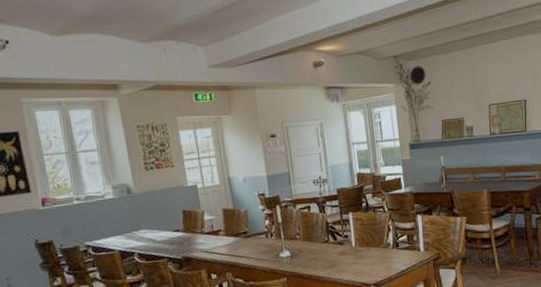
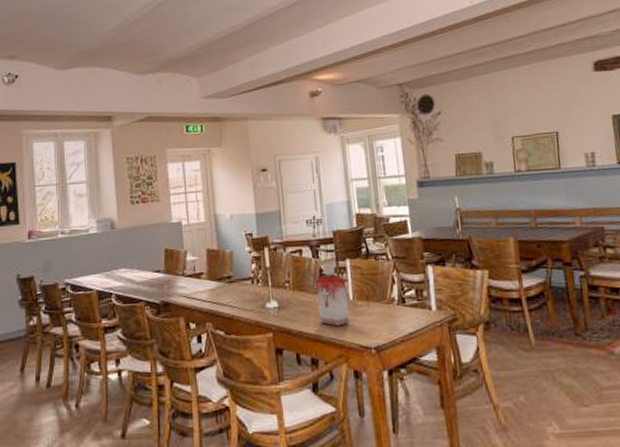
bottle: none [323,218,353,269] -> present [315,265,350,327]

